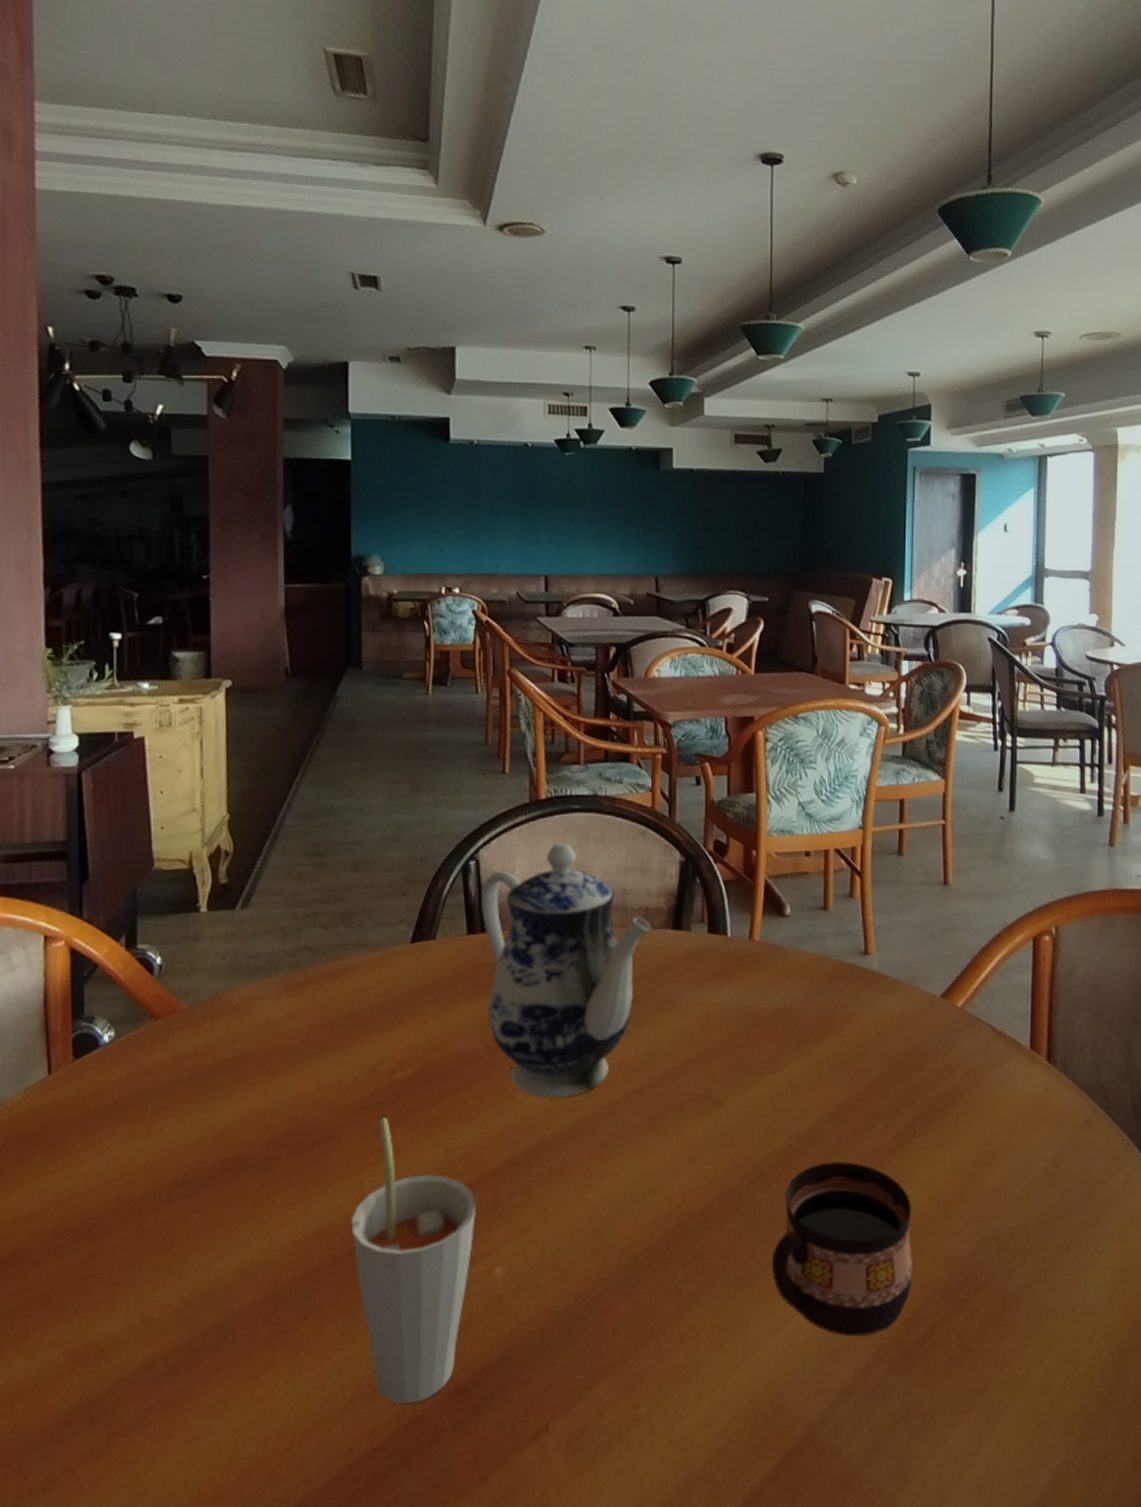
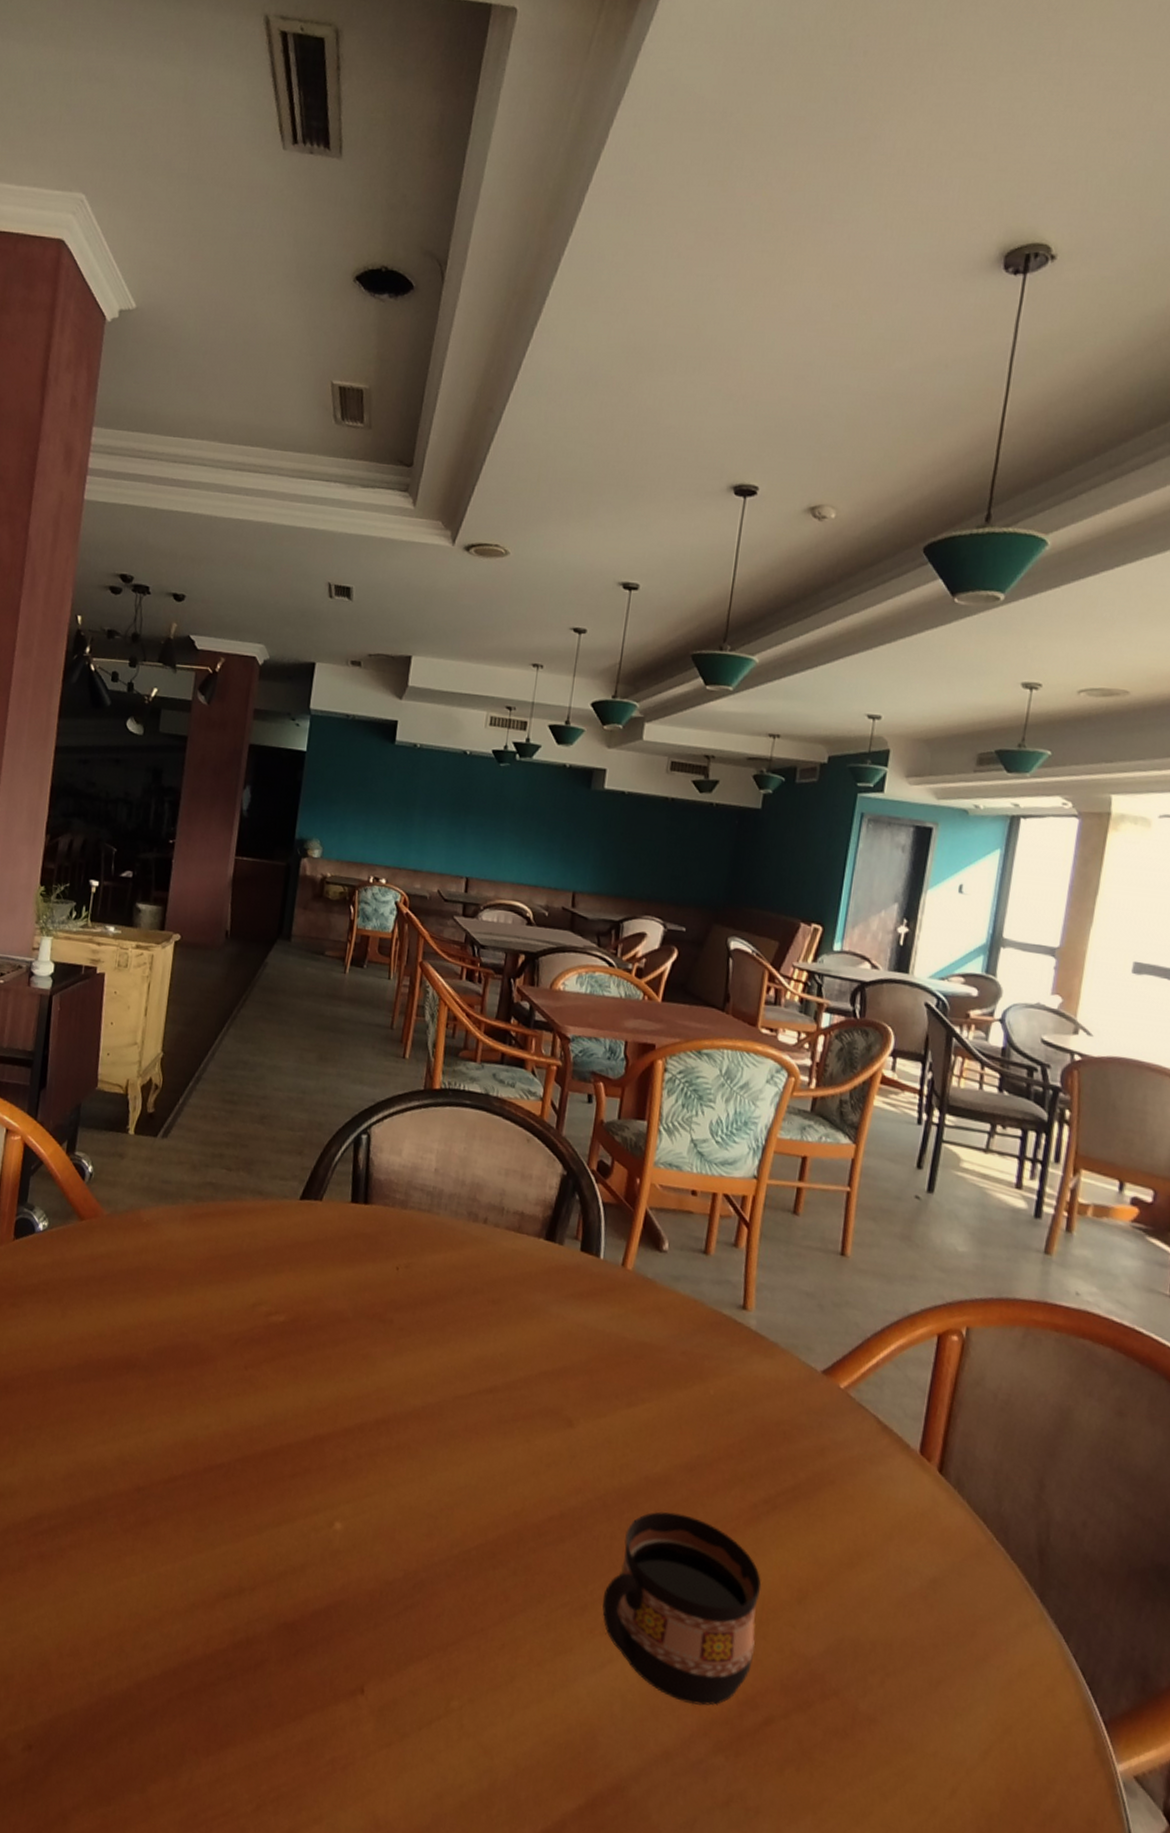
cup: present [352,1117,477,1404] -> none [214,1353,327,1627]
teapot: present [481,842,651,1098] -> none [359,1133,525,1379]

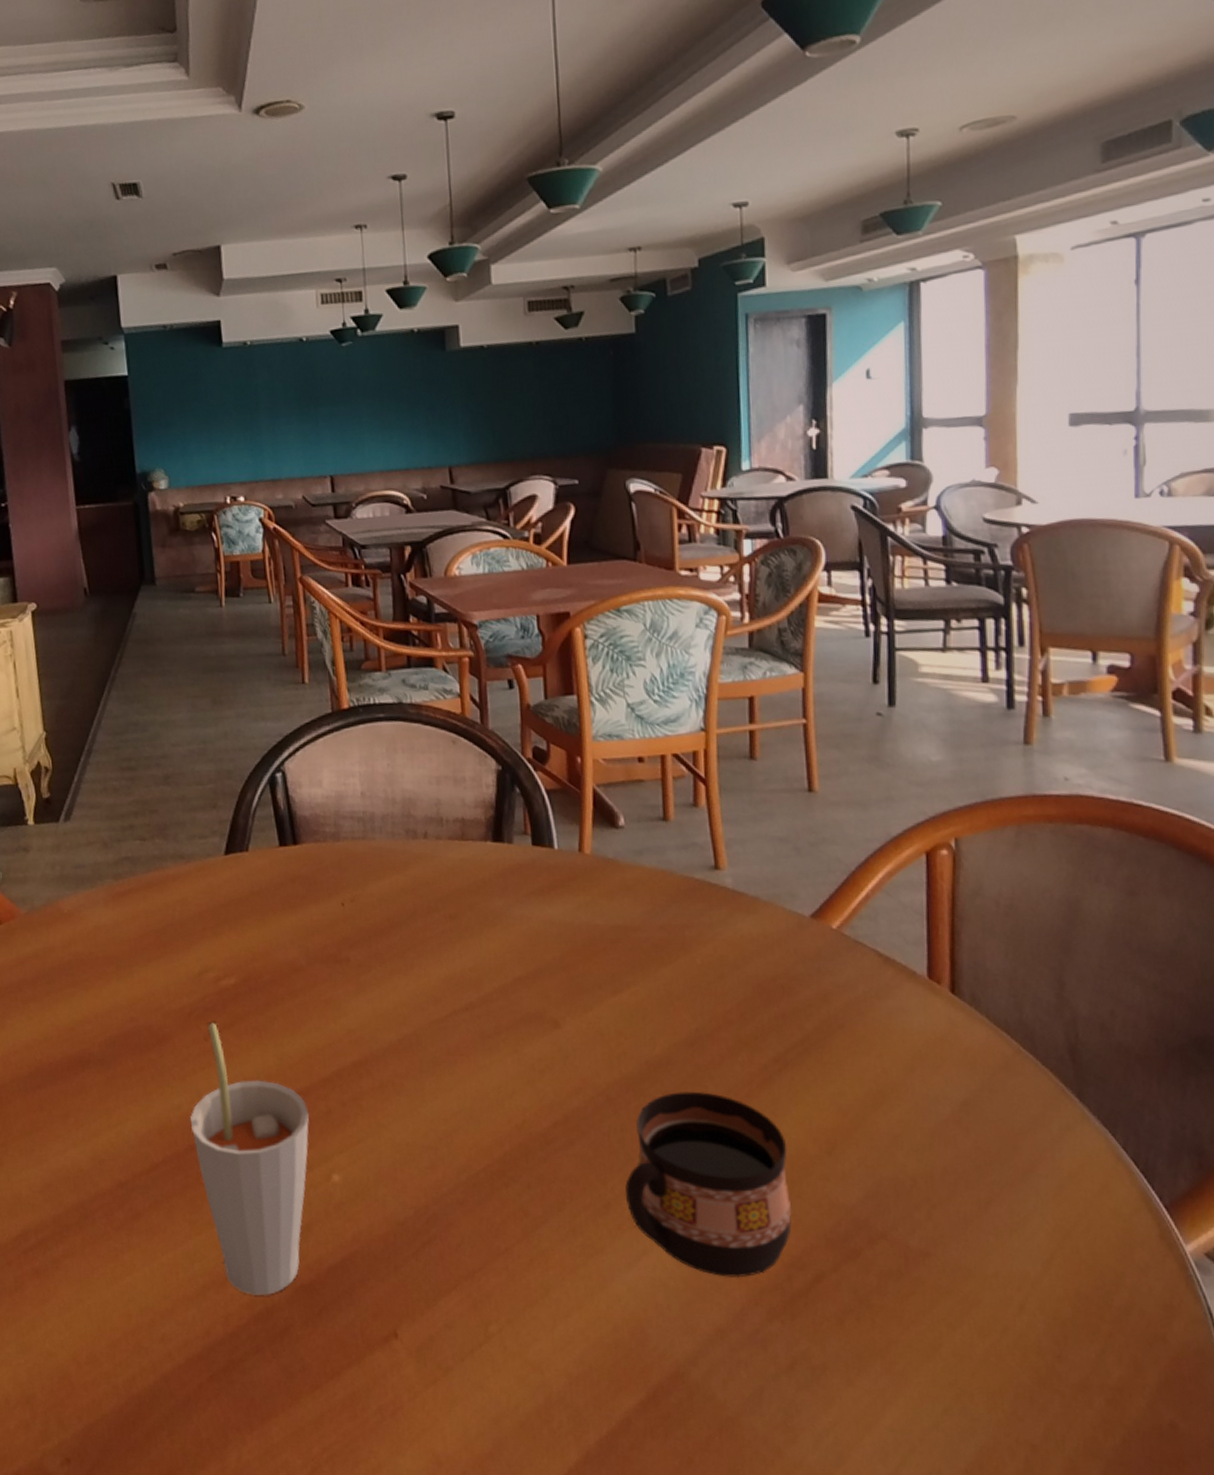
cup: none [214,1353,327,1627] -> present [190,1022,310,1296]

